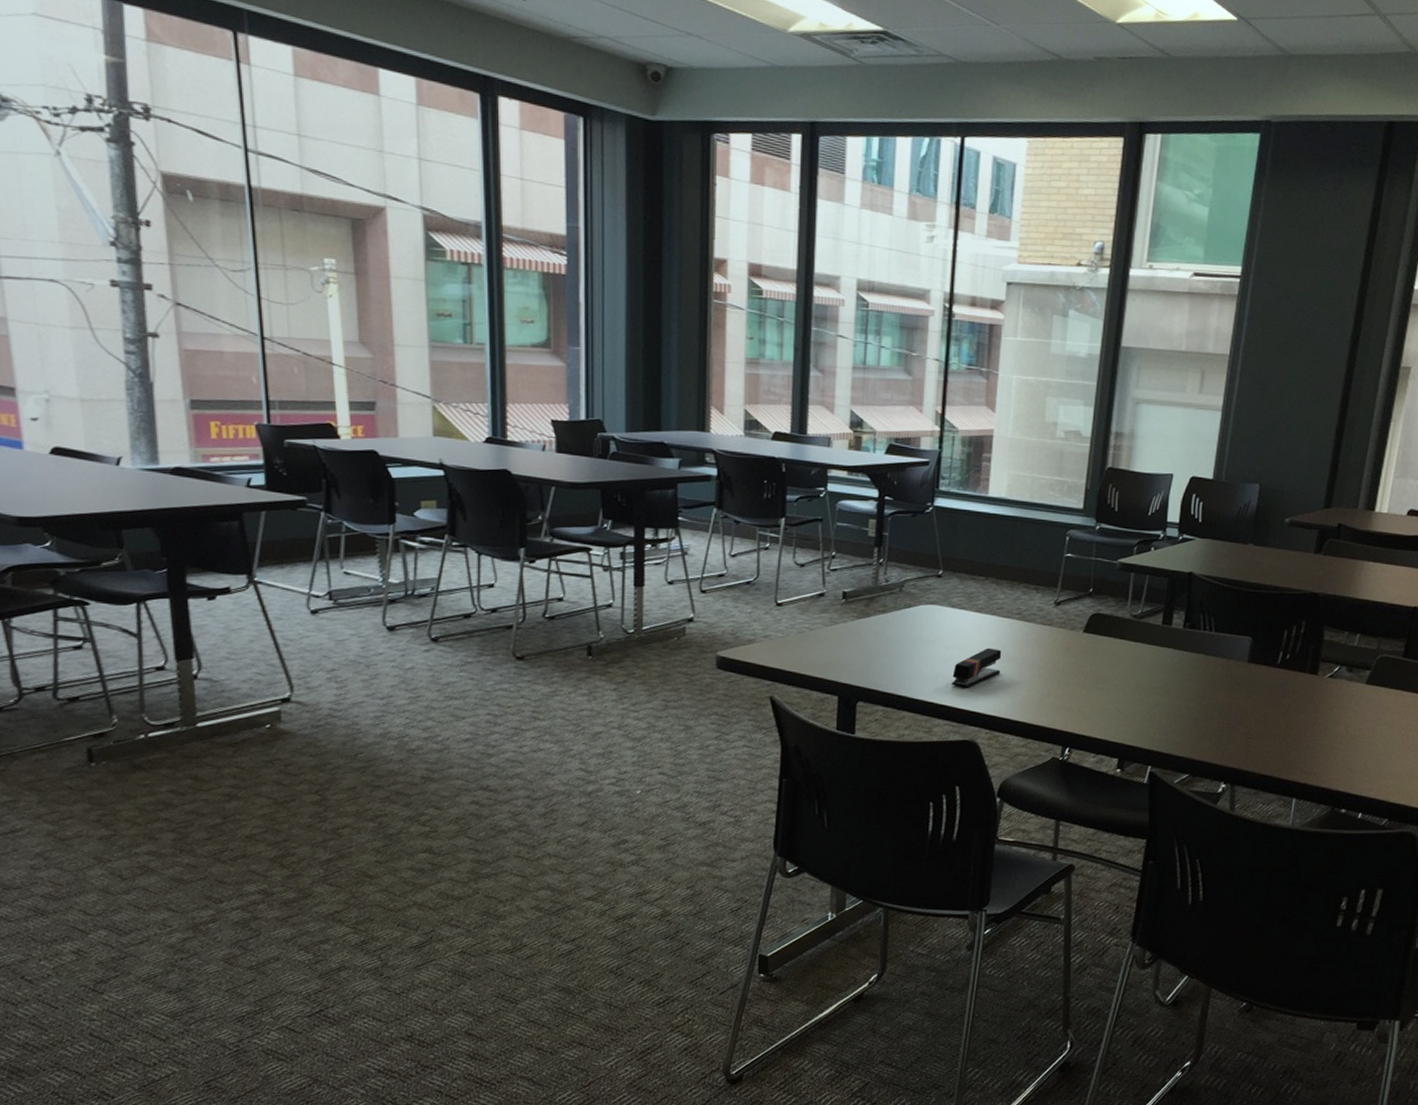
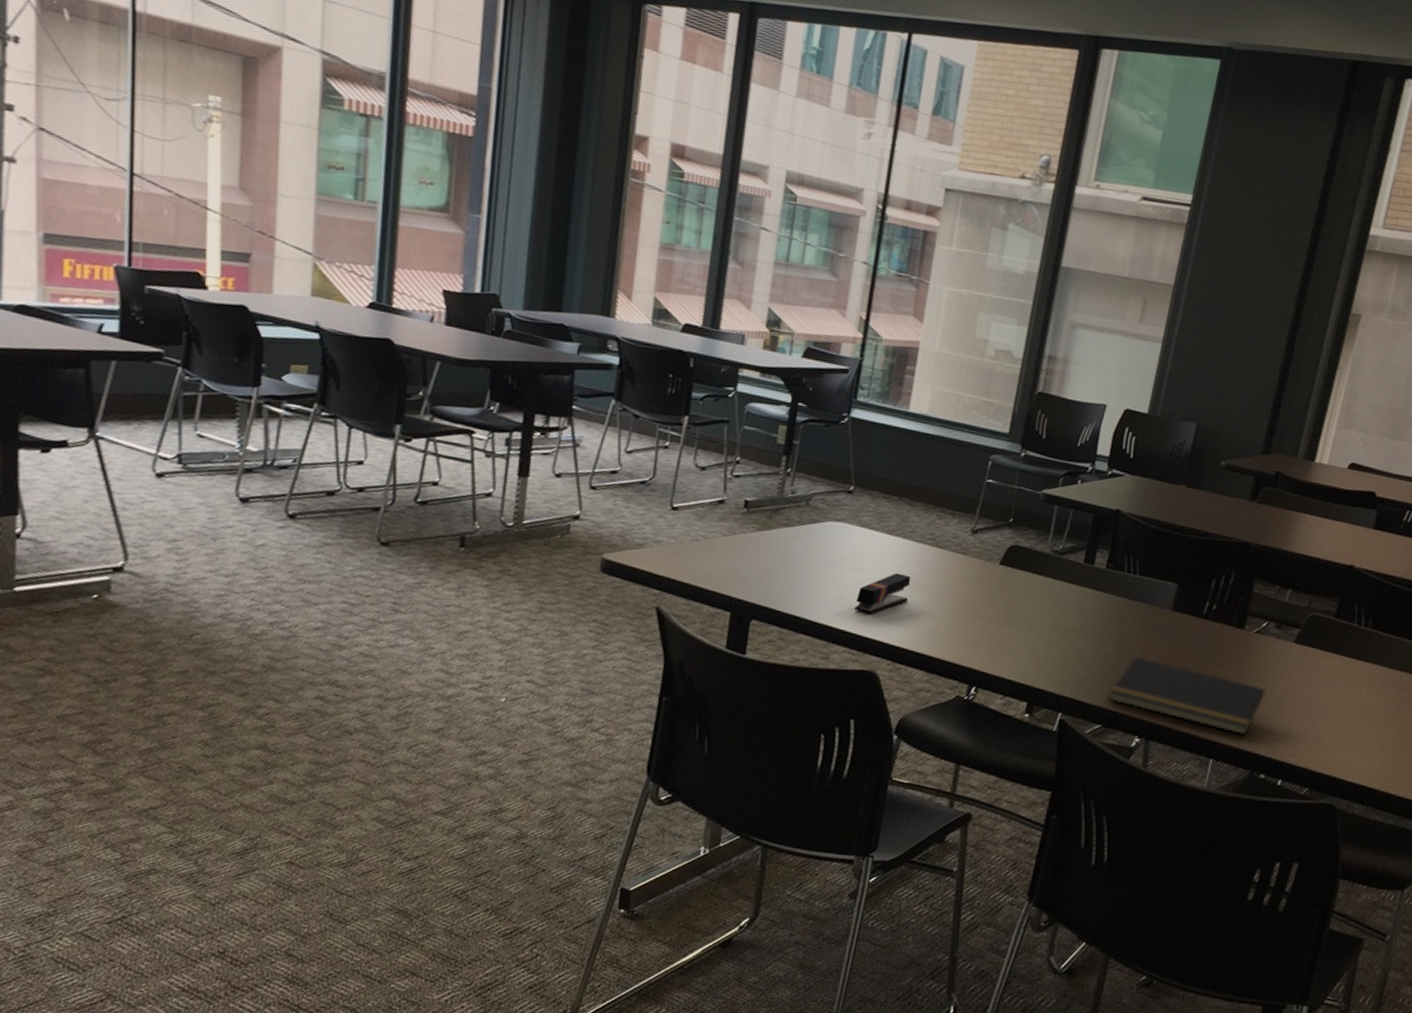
notepad: none [1193,708,1342,774] -> present [1108,657,1267,735]

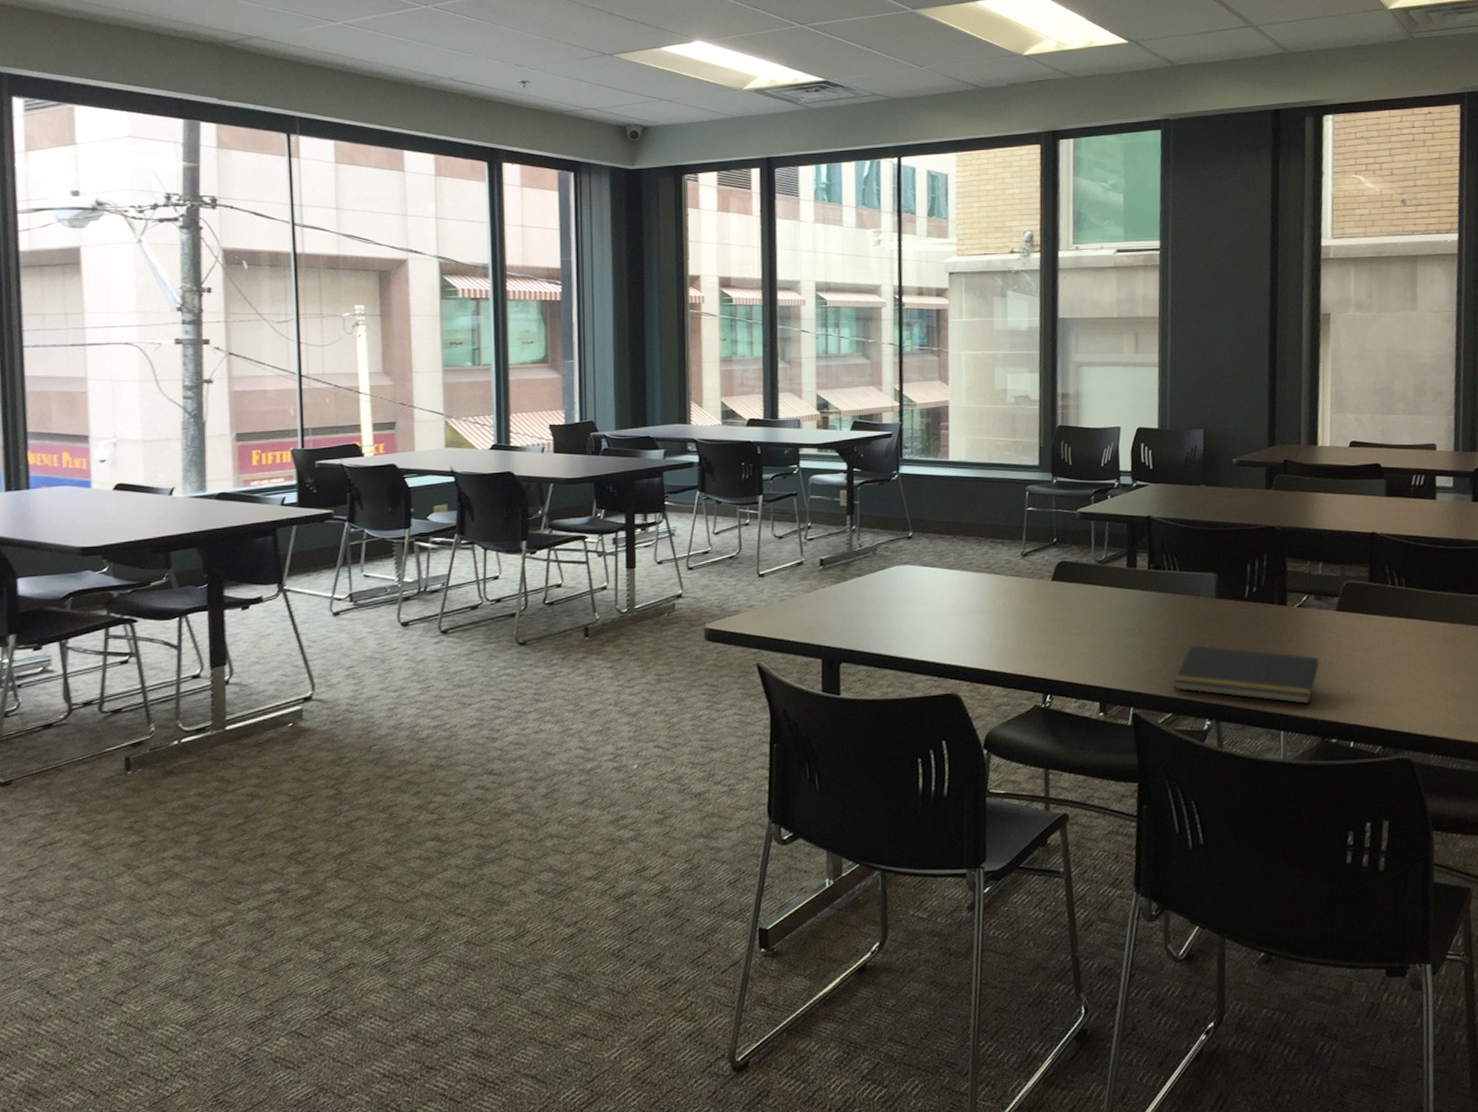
stapler: present [855,572,911,614] -> none [929,602,976,642]

